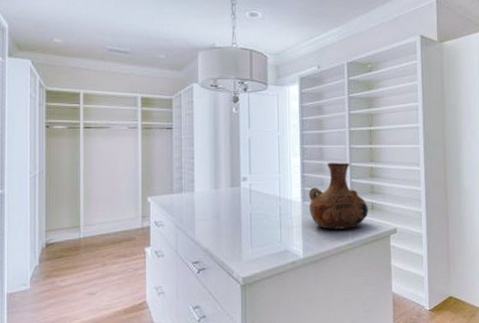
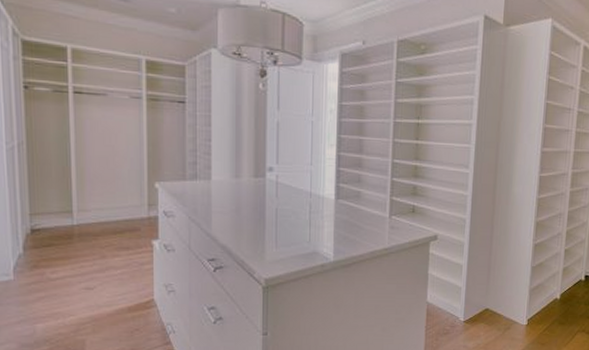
vase: present [308,162,368,230] -> none [343,157,409,233]

